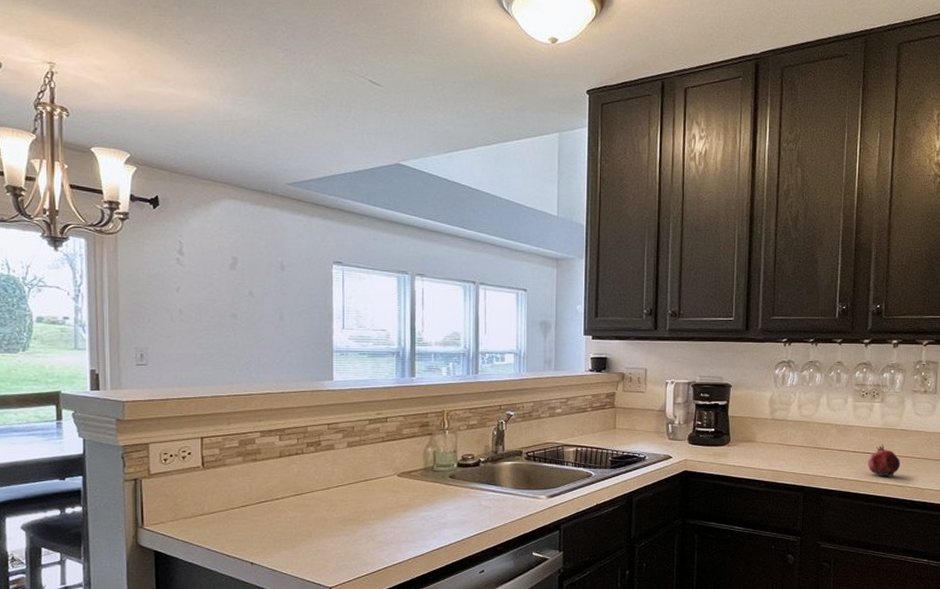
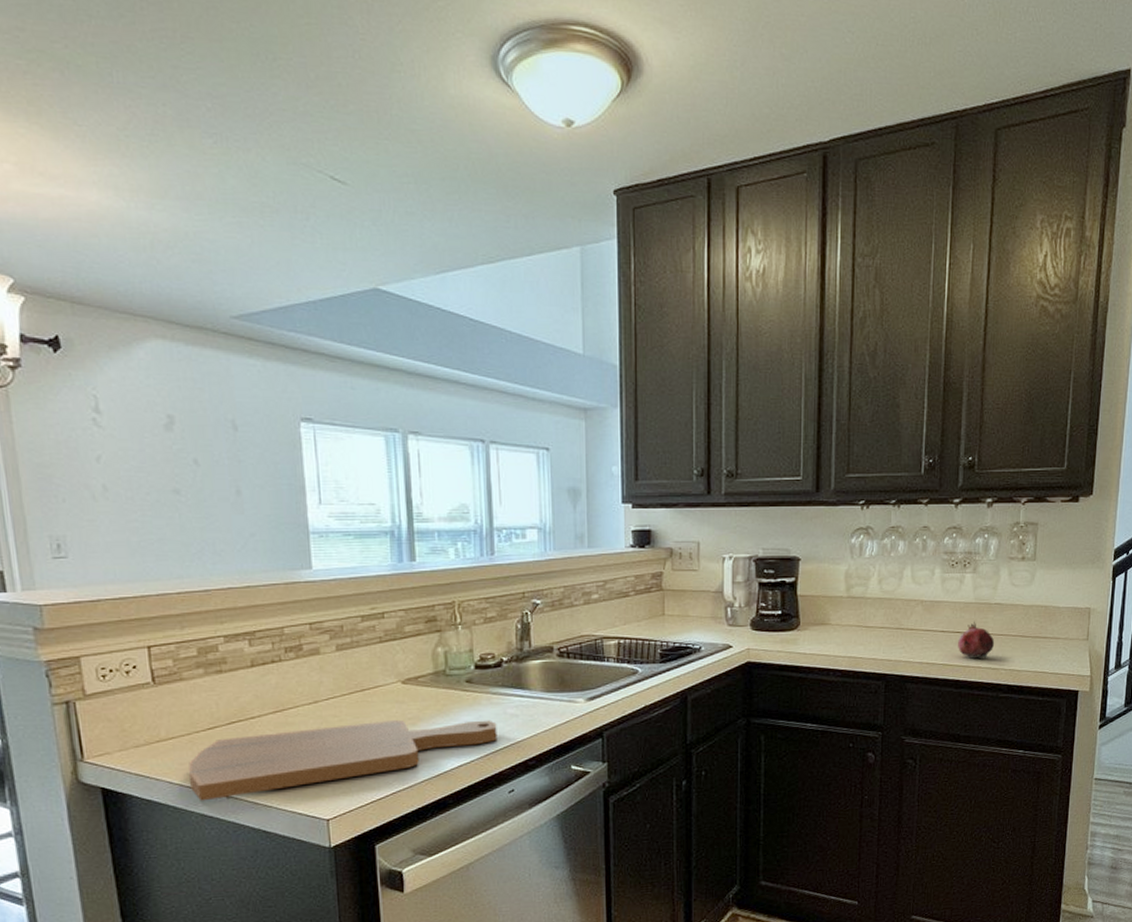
cutting board: none [223,506,473,566] -> present [188,719,497,801]

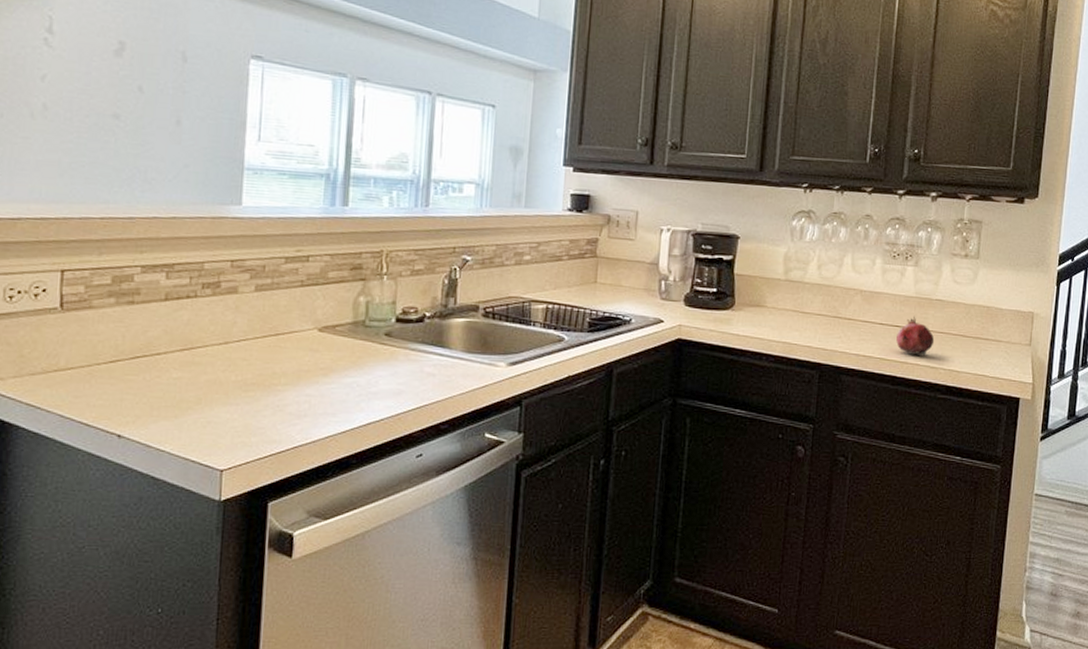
cutting board: present [188,719,497,801] -> none [81,368,412,439]

